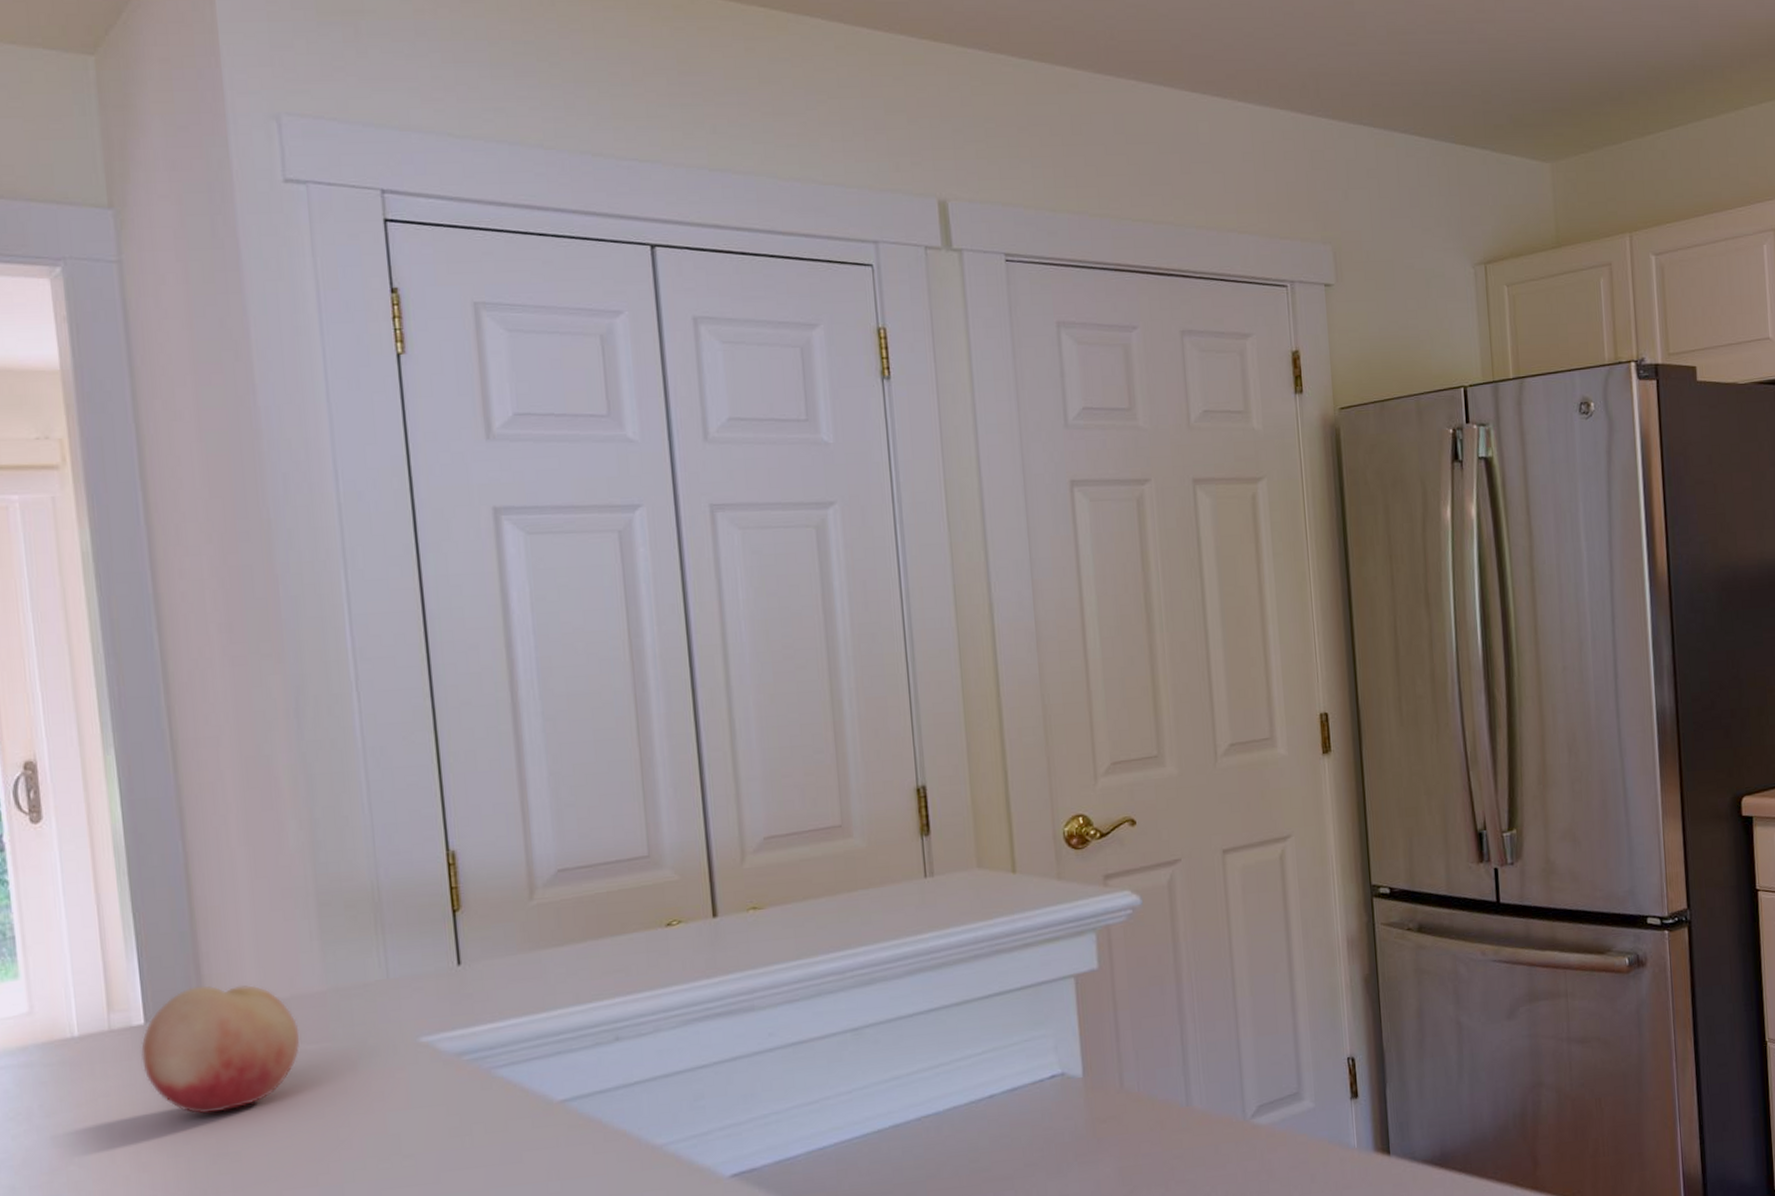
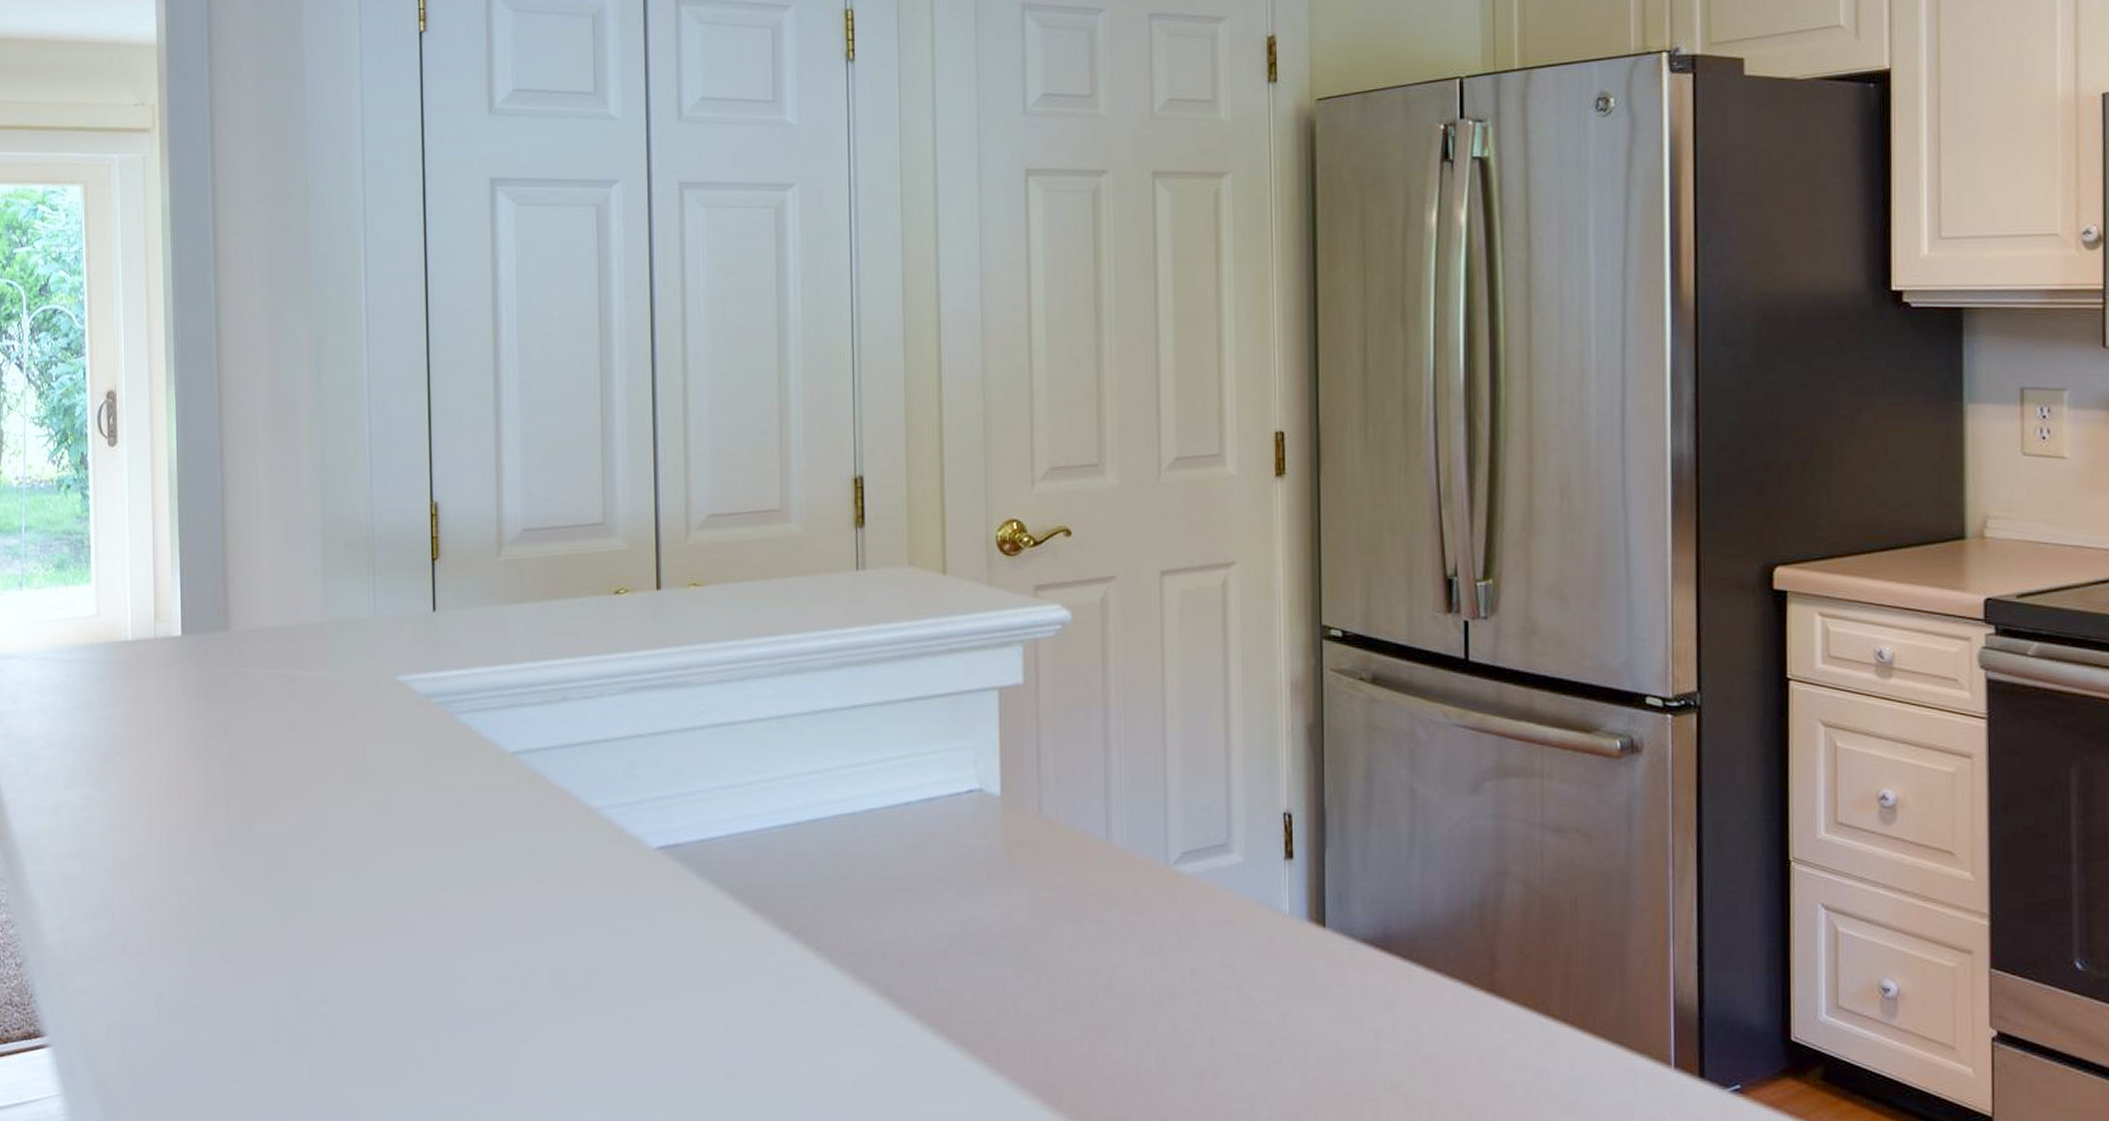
fruit: present [141,985,300,1114] -> none [177,606,301,724]

